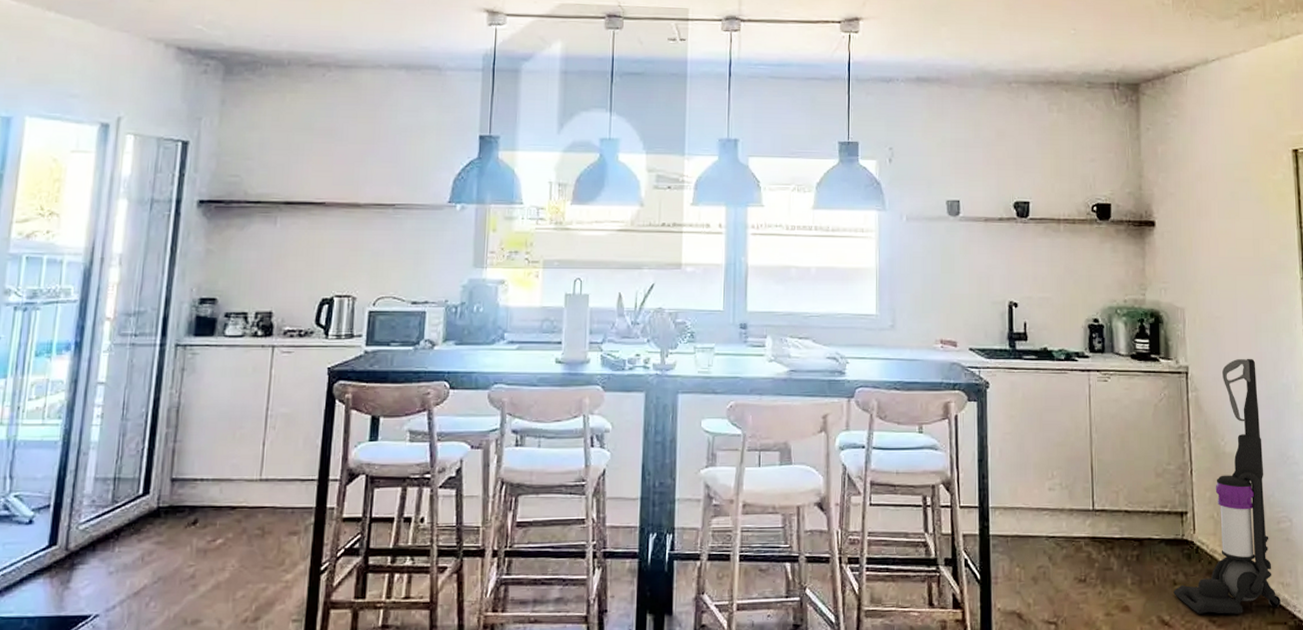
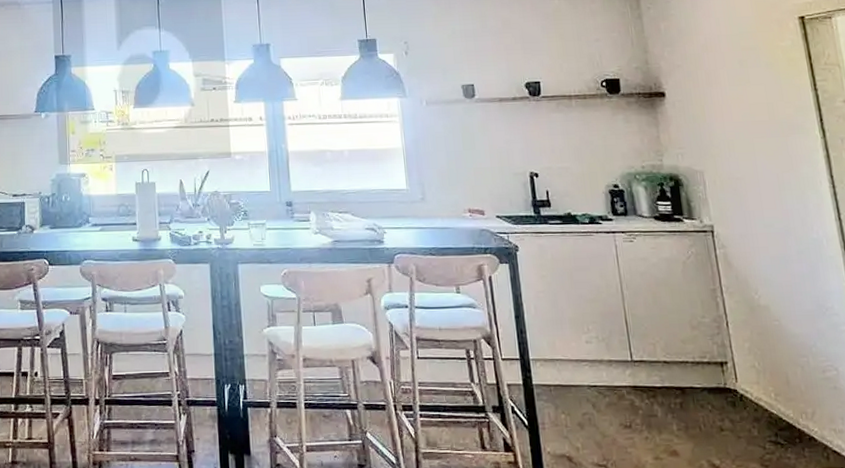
vacuum cleaner: present [1173,358,1281,614] -> none [721,215,835,459]

